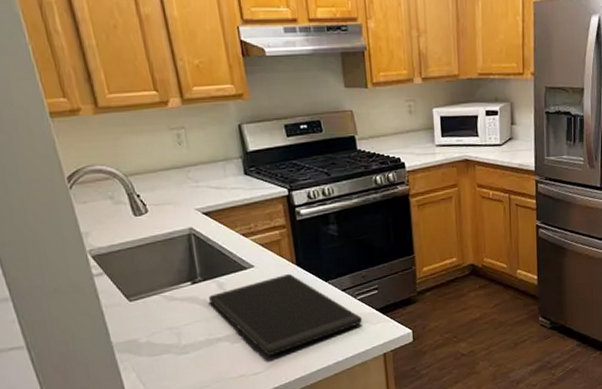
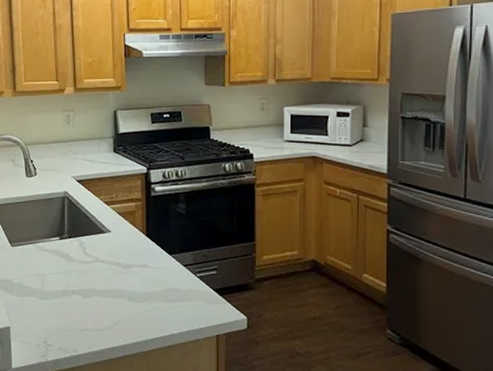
cutting board: present [208,274,362,356] -> none [70,243,199,316]

